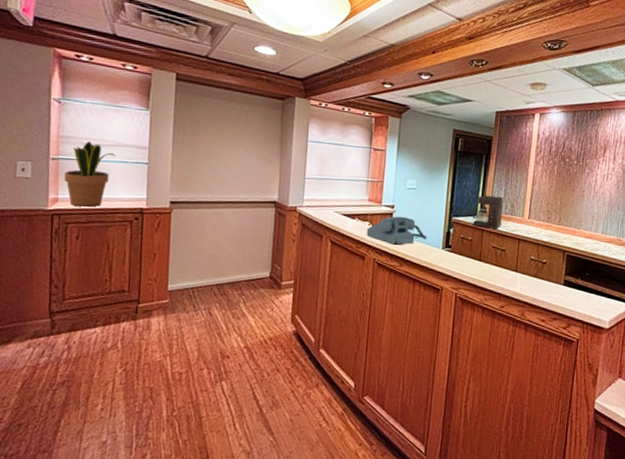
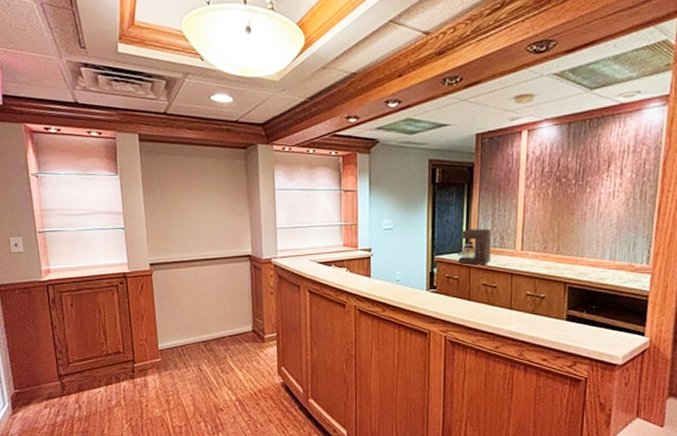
potted plant: present [64,141,116,207] -> none [52,212,94,275]
telephone: present [366,216,427,246] -> none [344,259,409,291]

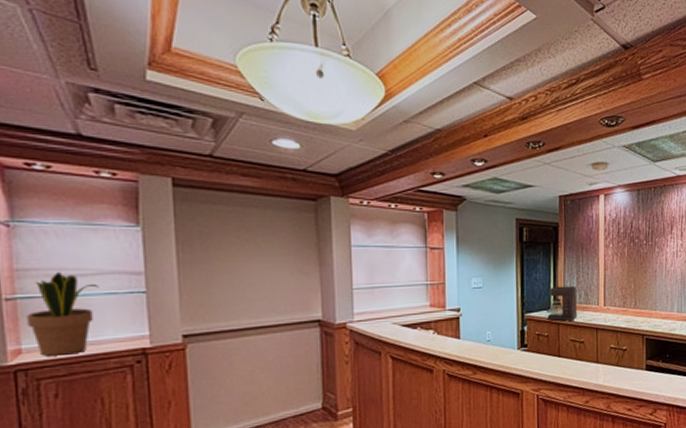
potted plant: none [52,212,94,275] -> present [26,272,99,356]

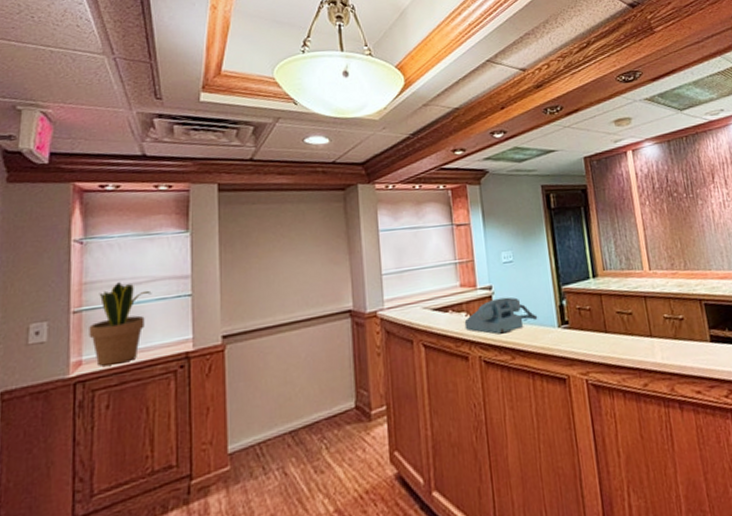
telephone: none [431,319,500,353] -> present [464,297,538,336]
coffee maker: present [545,286,577,322] -> none [582,250,620,293]

